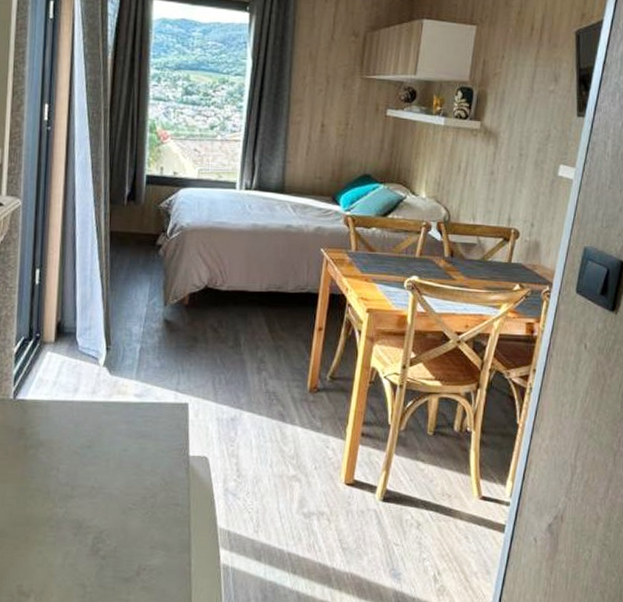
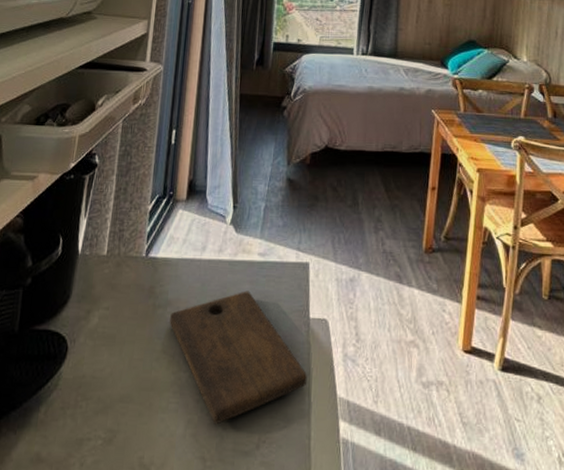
cutting board: none [43,431,188,555] -> present [170,290,308,425]

